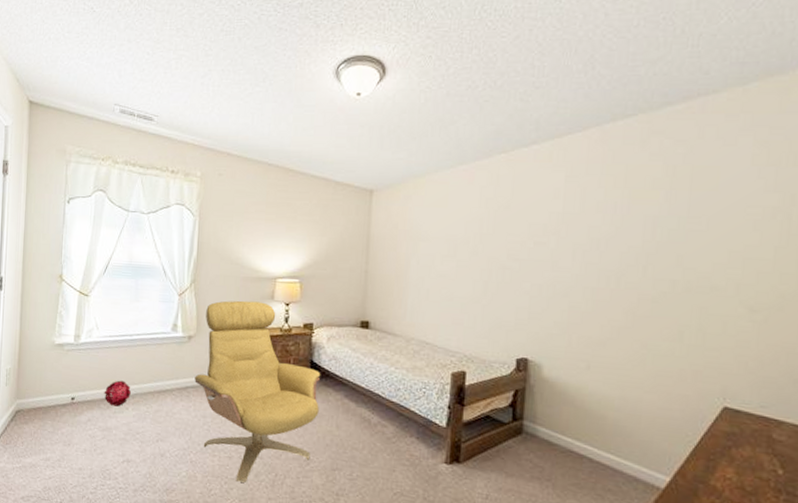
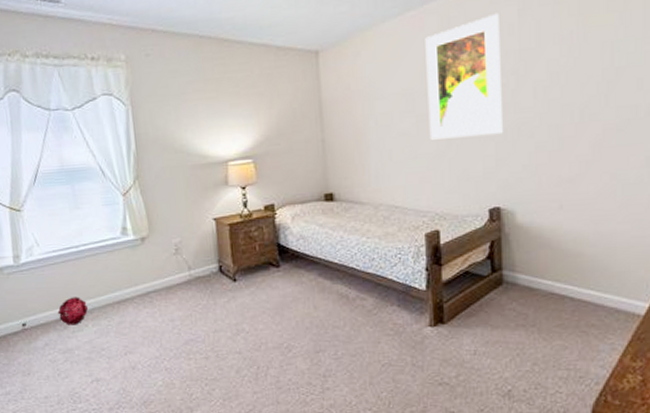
chair: present [194,300,321,483] -> none [155,189,294,381]
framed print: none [467,176,547,290] -> present [425,13,503,140]

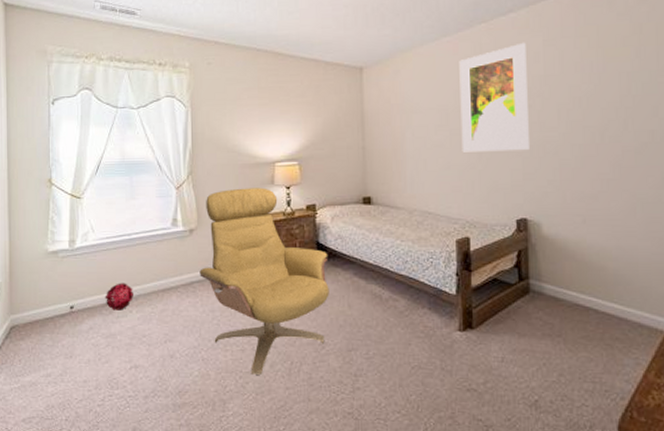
chair: none [155,189,294,381] -> present [199,187,329,375]

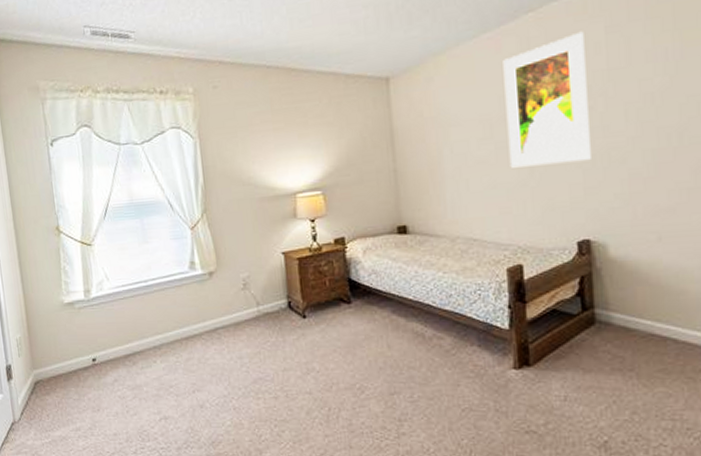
decorative ball: present [105,283,135,311] -> none [126,332,157,361]
chair: present [199,187,329,375] -> none [223,222,366,422]

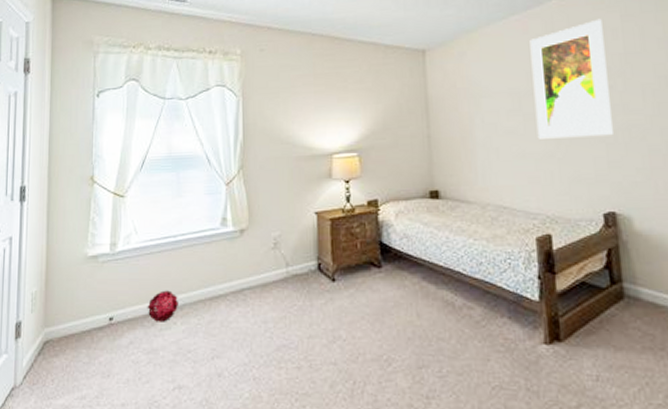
decorative ball: none [126,332,157,361] -> present [147,290,179,322]

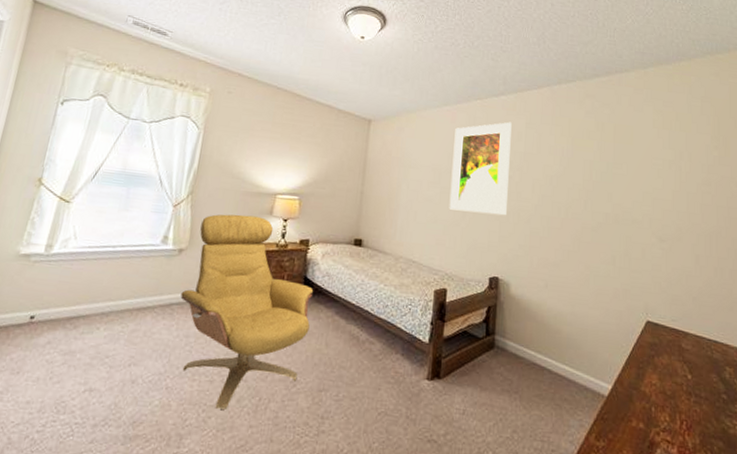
decorative ball: present [147,290,179,322] -> none [72,296,107,326]
chair: none [251,182,395,397] -> present [180,214,314,409]

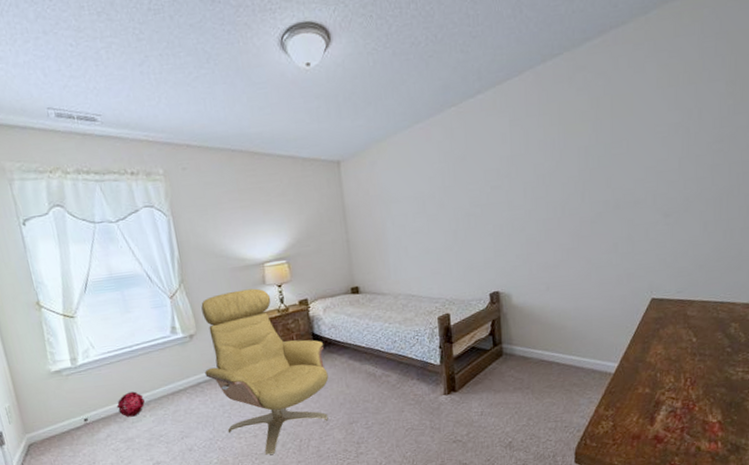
decorative ball: none [72,296,107,326] -> present [116,391,146,417]
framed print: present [449,121,512,216] -> none [432,124,499,237]

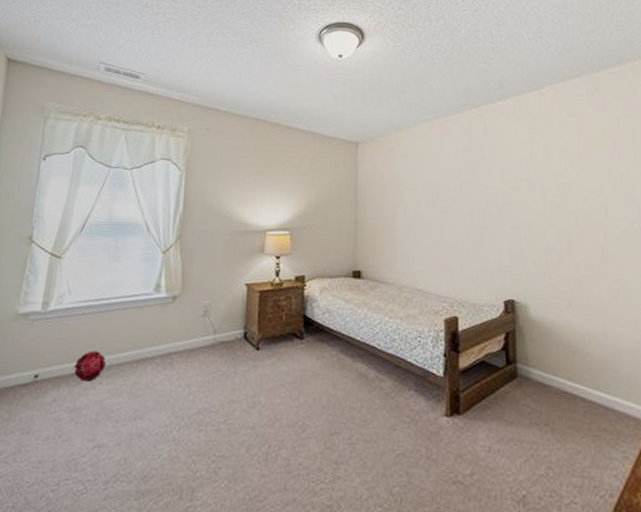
chair: present [201,288,329,455] -> none [179,255,315,459]

